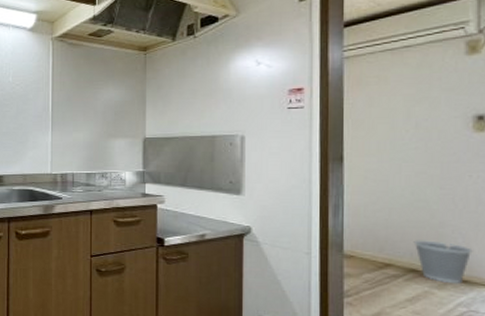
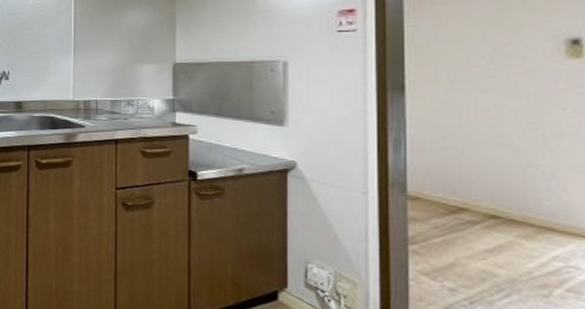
wastebasket: present [413,240,473,285] -> none [493,181,570,235]

